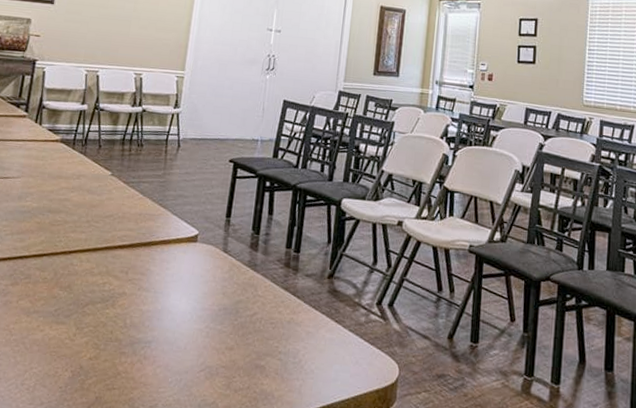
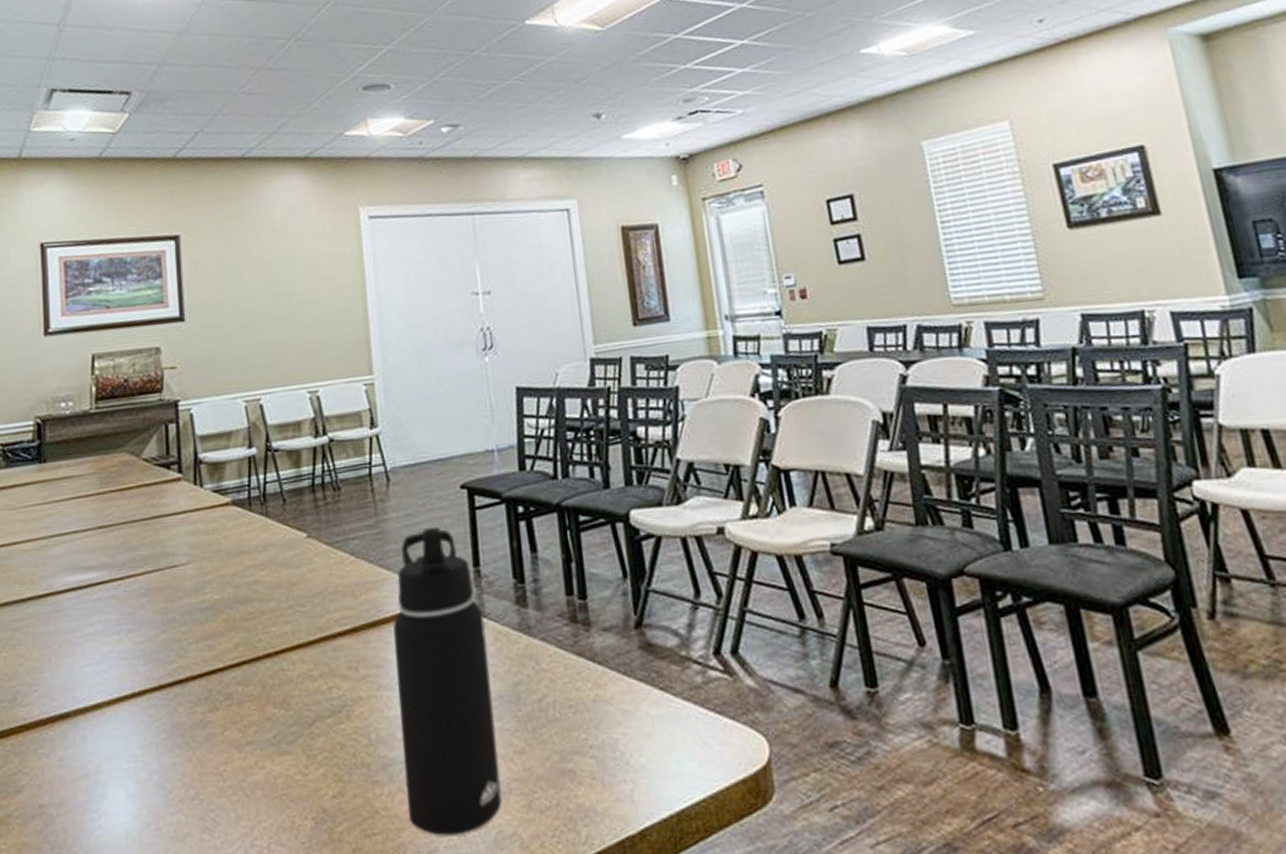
water bottle: none [141,184,226,398] -> present [393,526,502,836]

